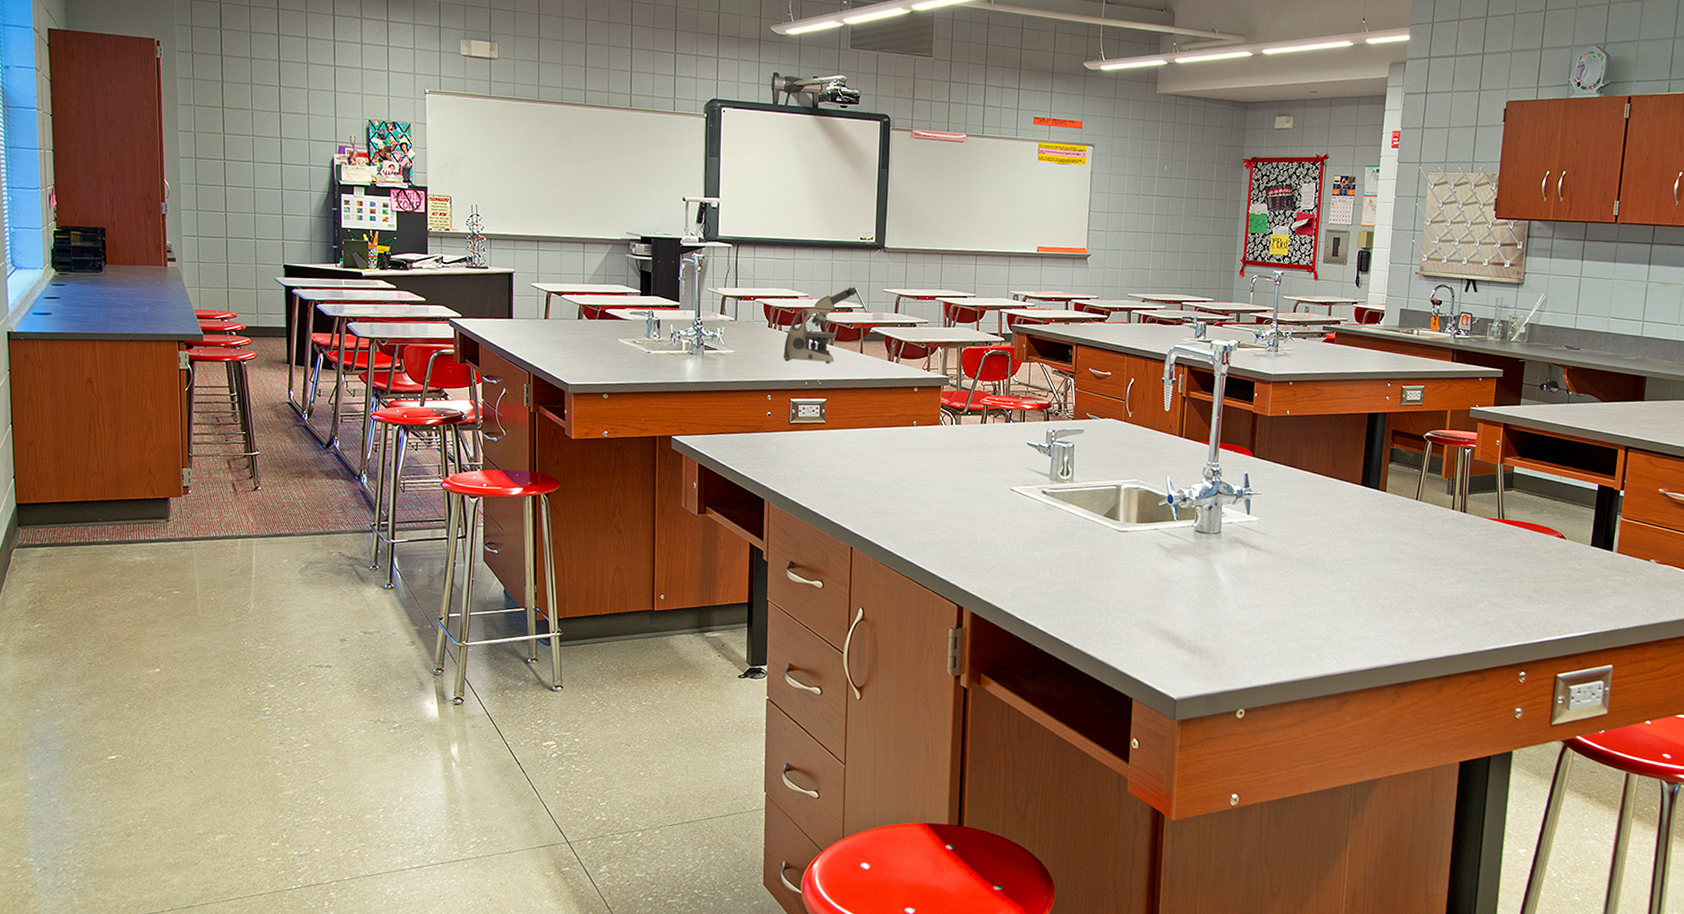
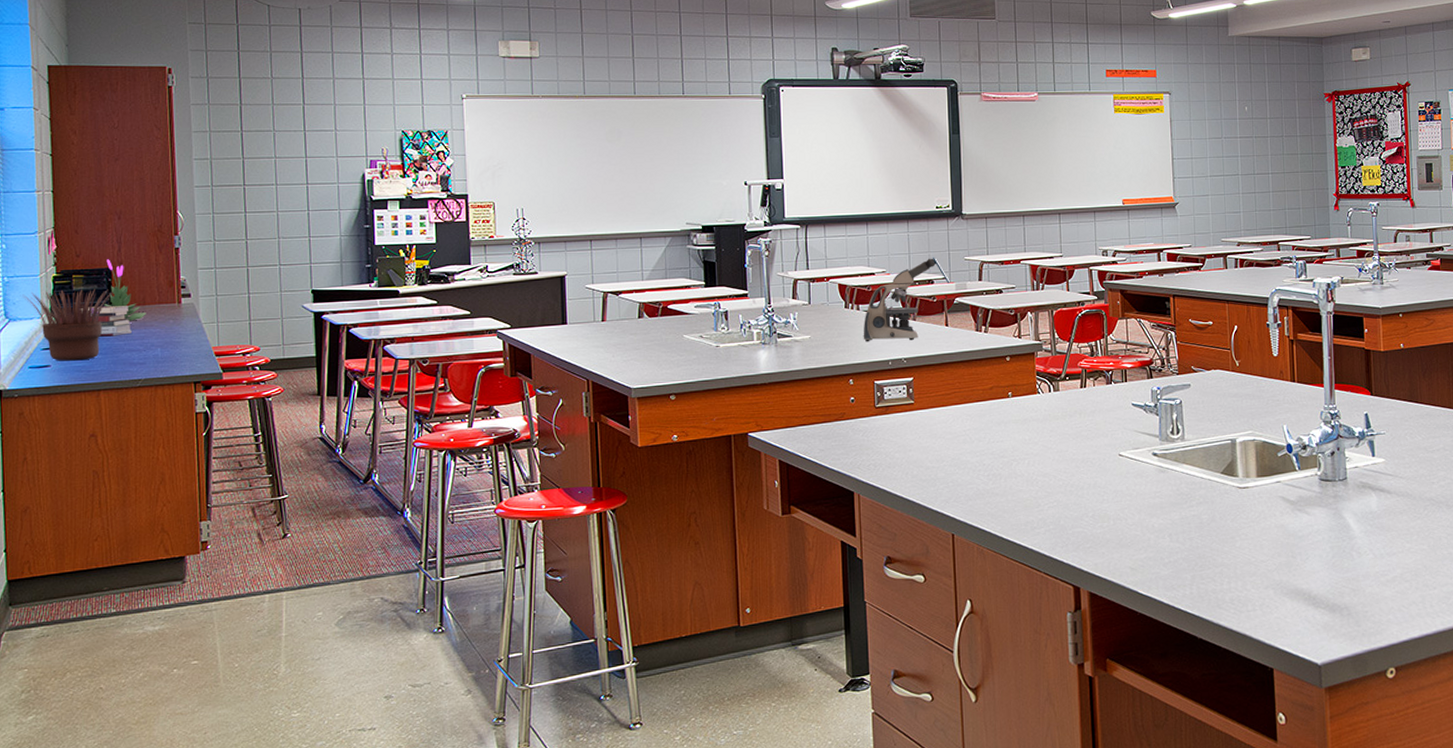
potted plant: none [27,244,107,312] -> present [22,288,113,361]
books: none [60,262,123,292] -> present [60,306,132,337]
plant: none [99,219,136,279] -> present [104,259,146,321]

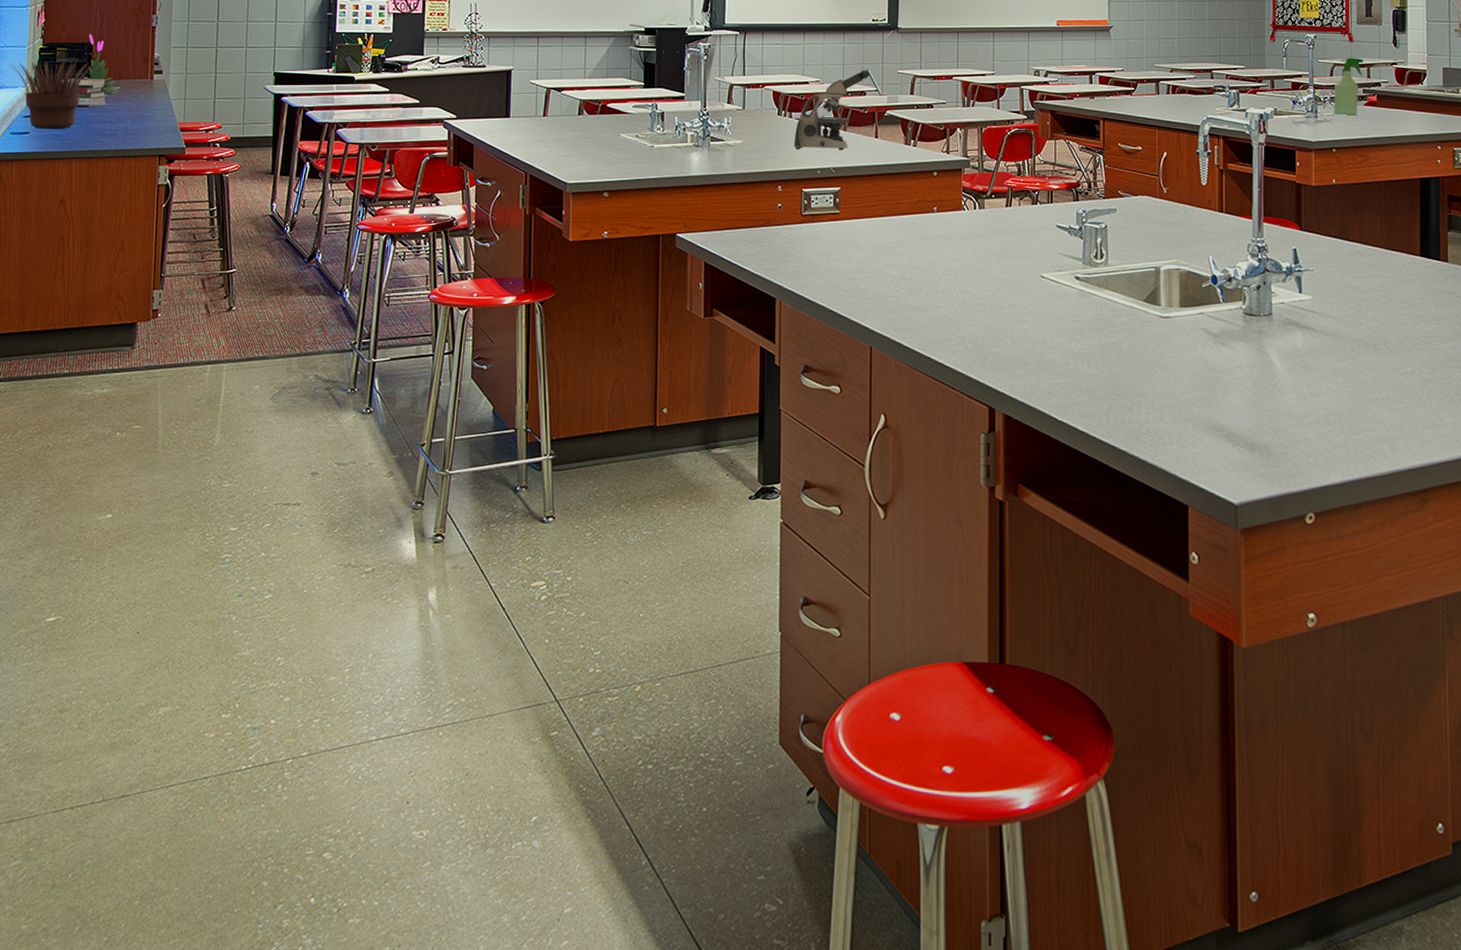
spray bottle: none [1398,223,1426,283] -> present [1333,58,1364,118]

